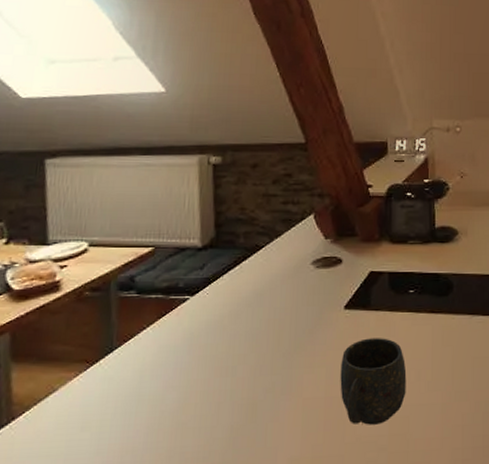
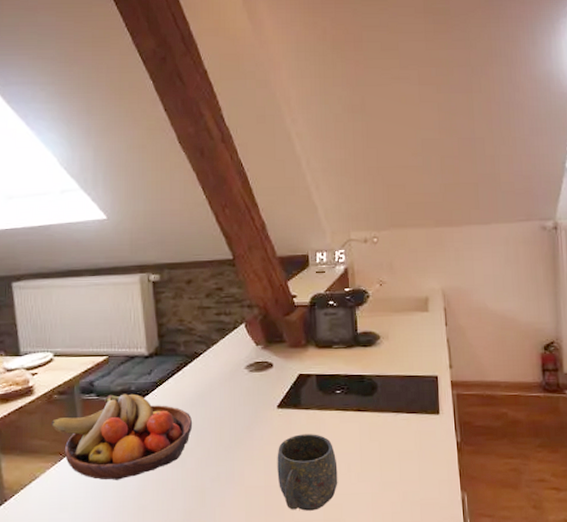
fruit bowl: none [78,291,248,393] -> present [51,394,193,480]

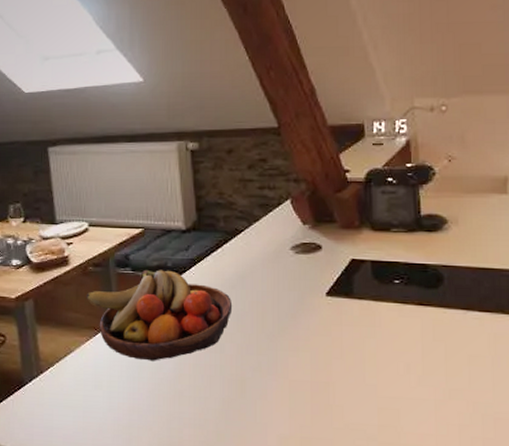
mug: present [277,434,338,511] -> none [325,327,395,414]

